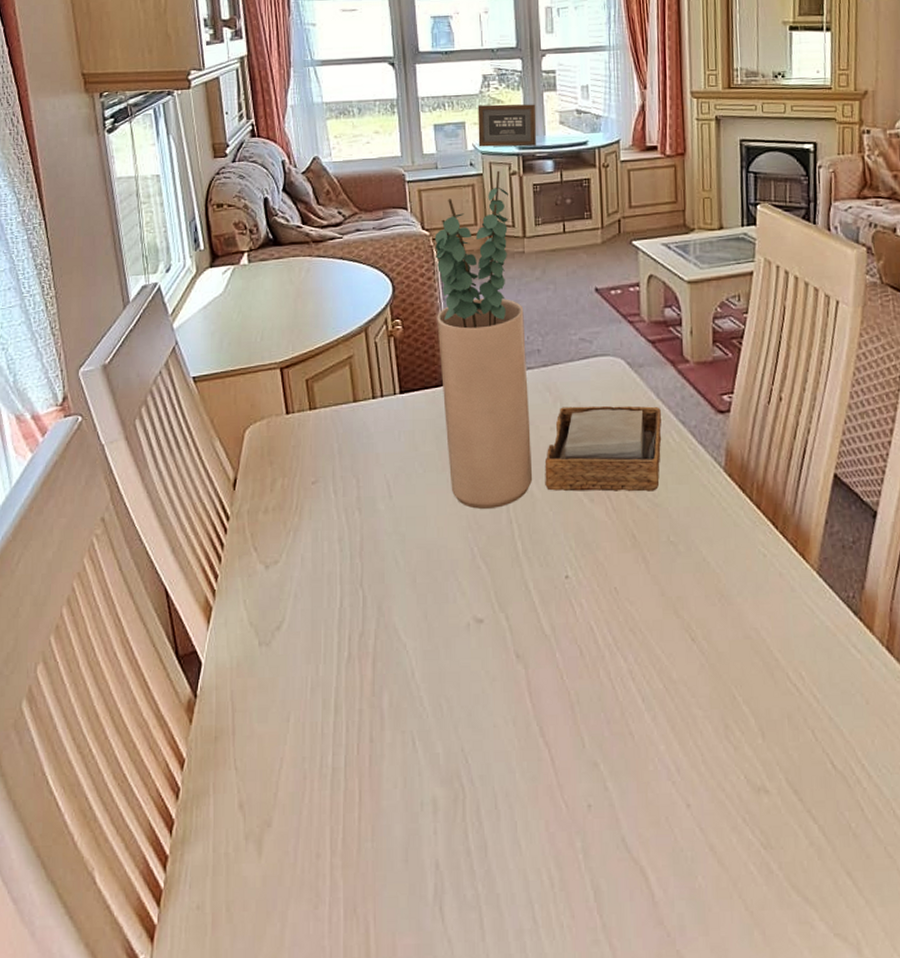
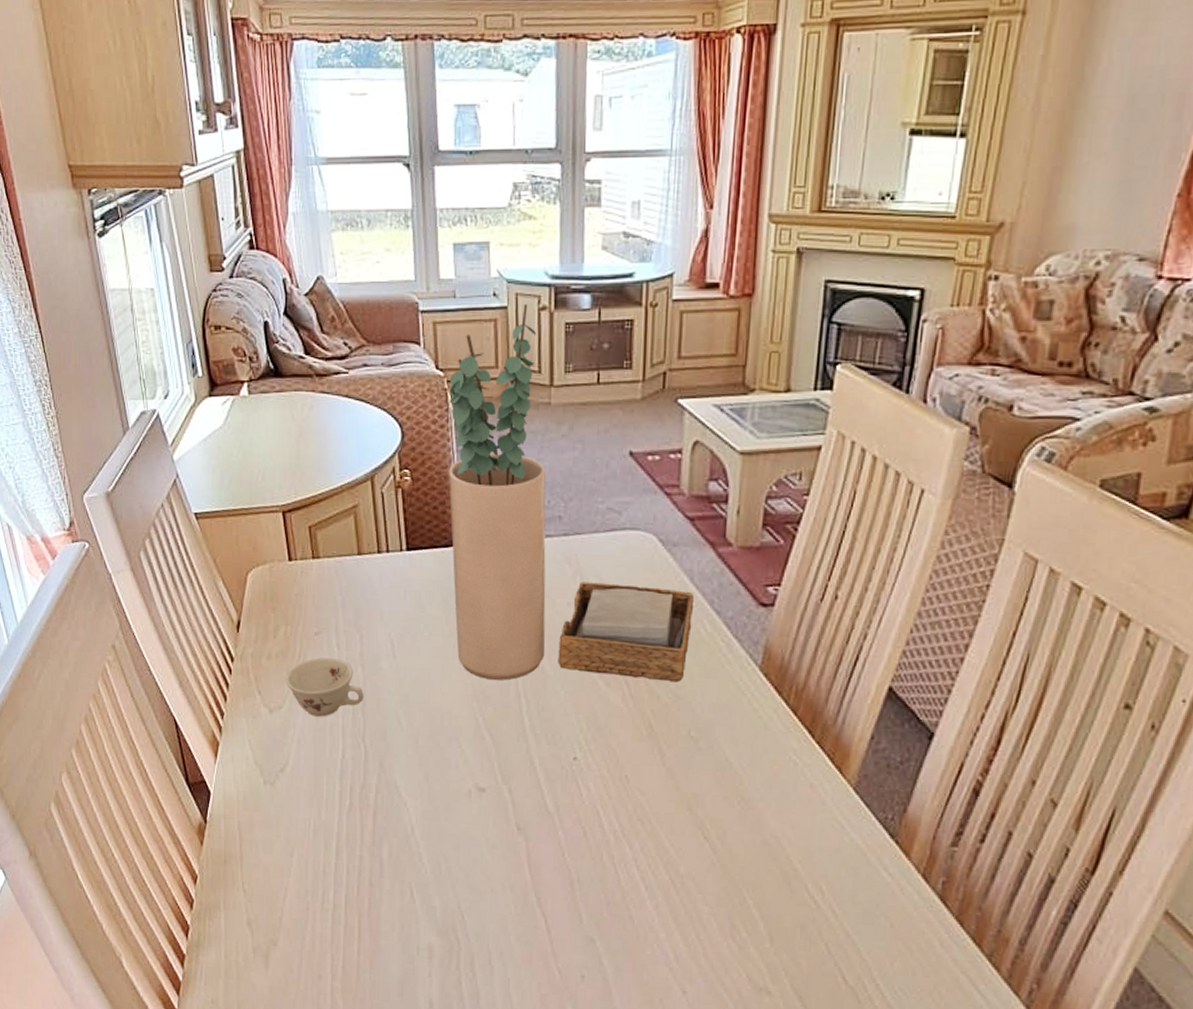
teacup: none [283,506,361,567] -> present [286,657,364,717]
picture frame: present [478,104,537,147] -> none [504,221,575,276]

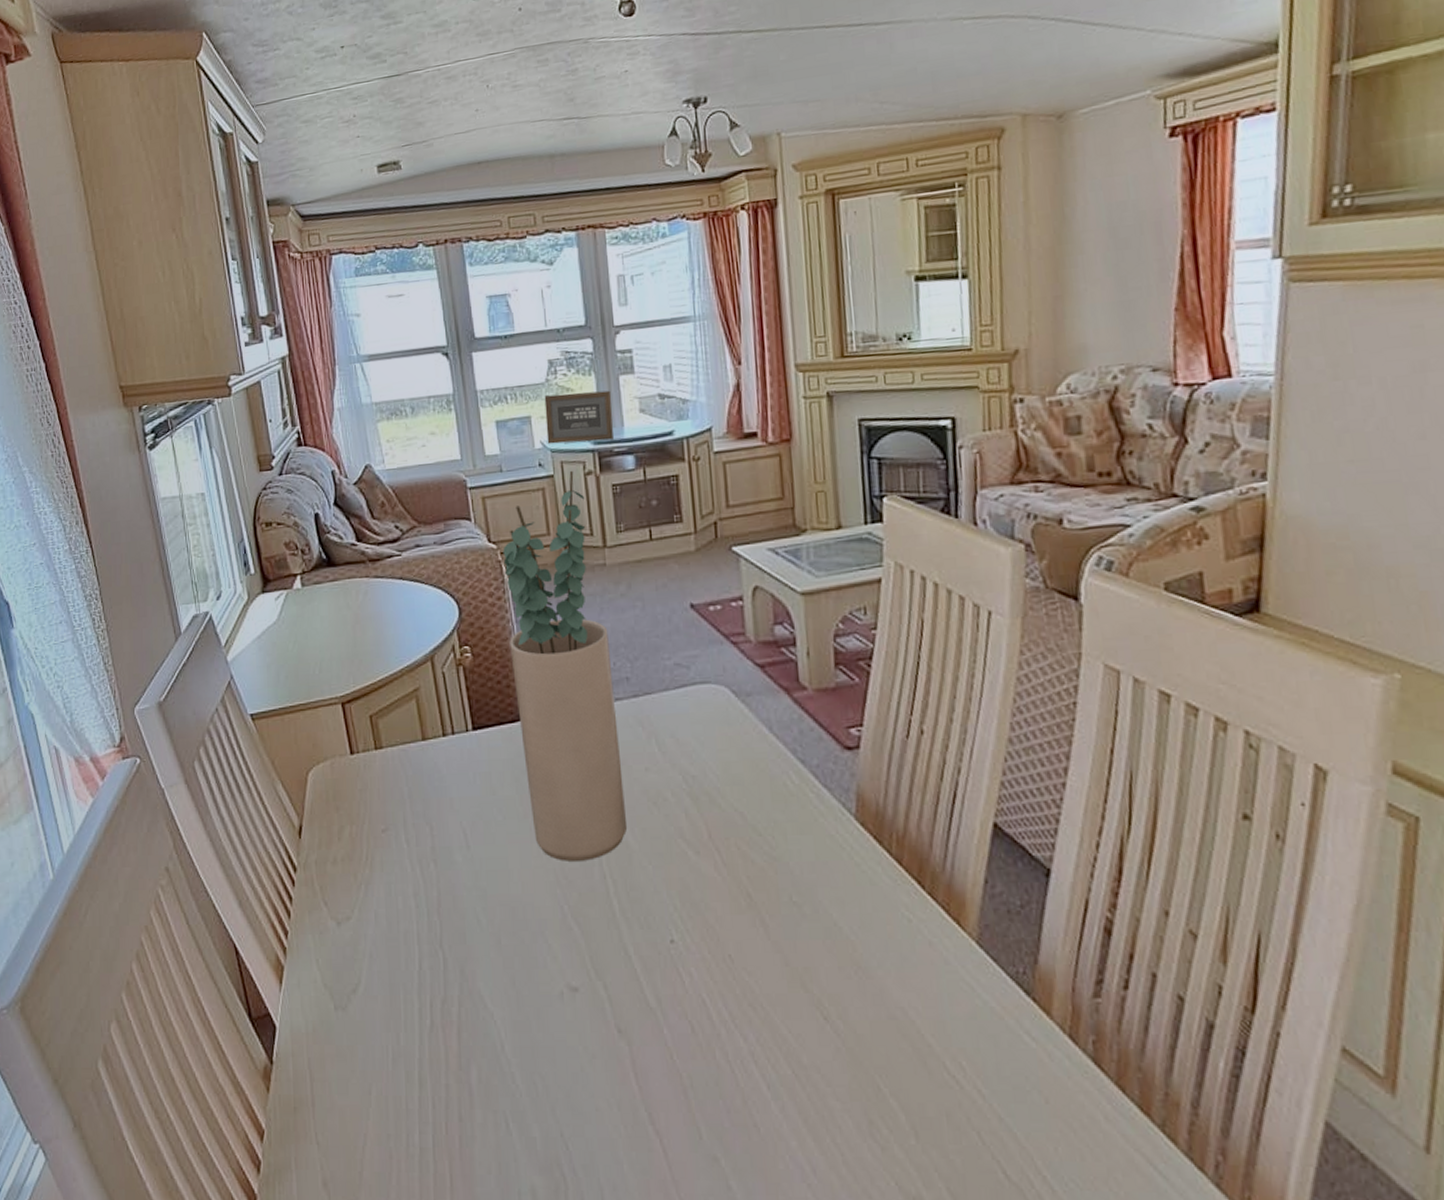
teacup: present [286,657,364,717] -> none [353,856,438,924]
picture frame: none [504,221,575,276] -> present [544,390,614,444]
napkin holder: present [558,581,695,683] -> none [640,741,778,843]

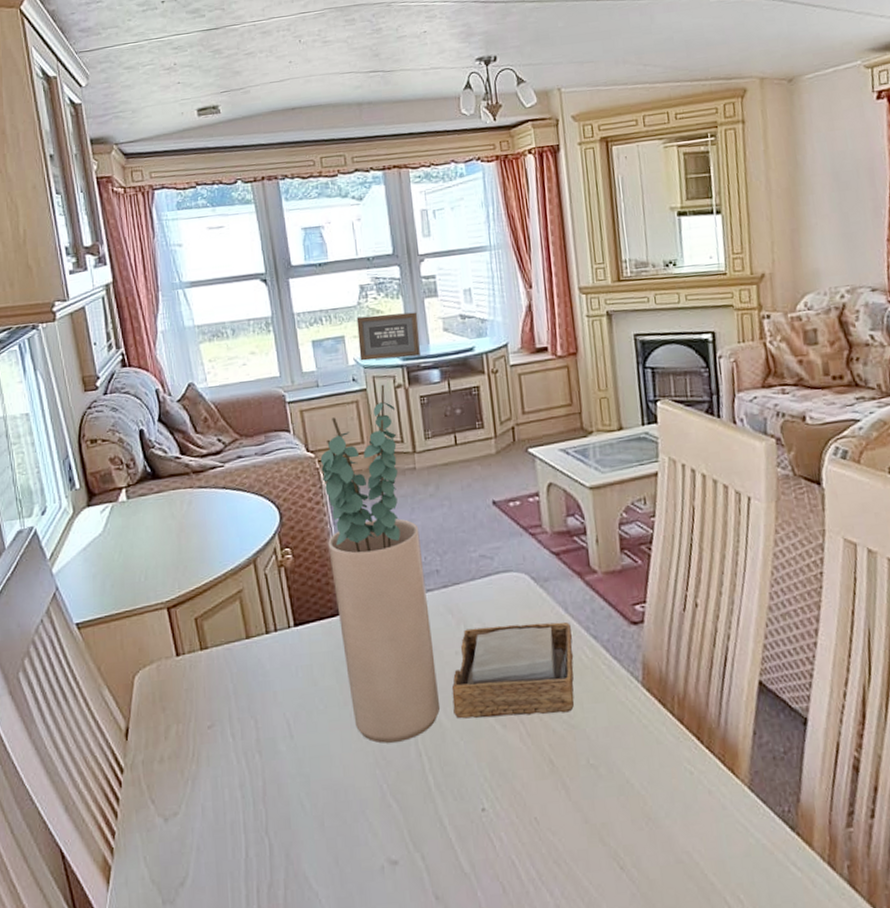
napkin holder: none [640,741,778,843] -> present [451,622,574,719]

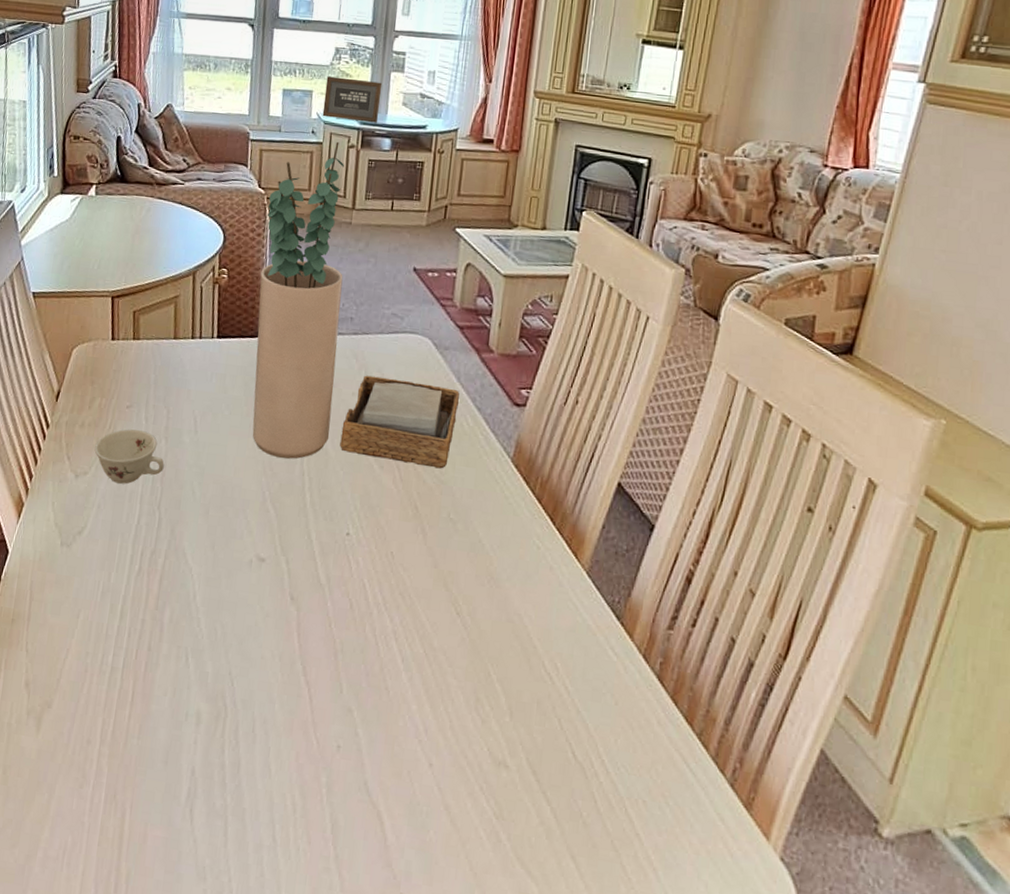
teacup: none [180,749,264,817] -> present [94,429,164,485]

